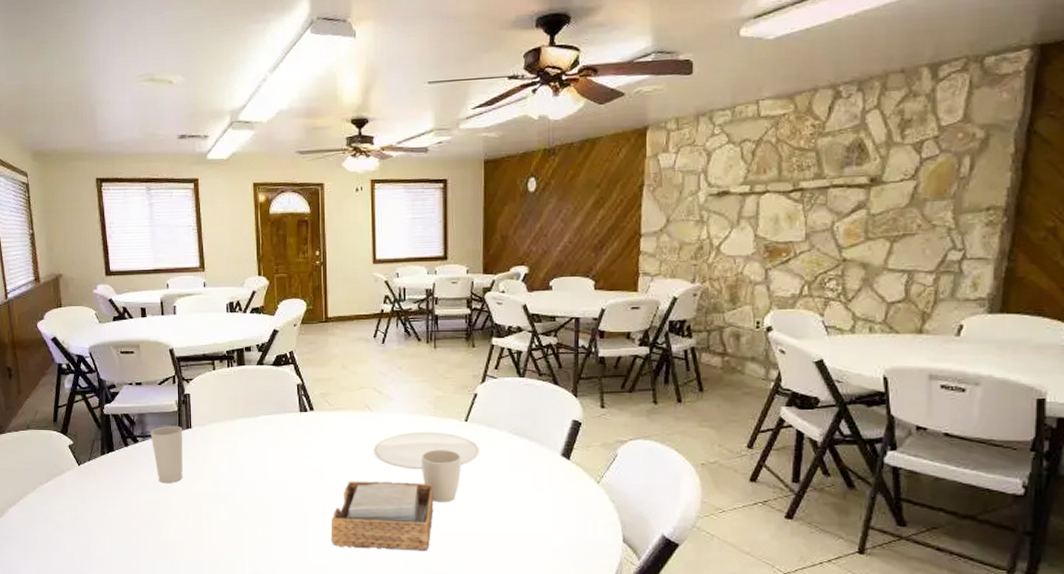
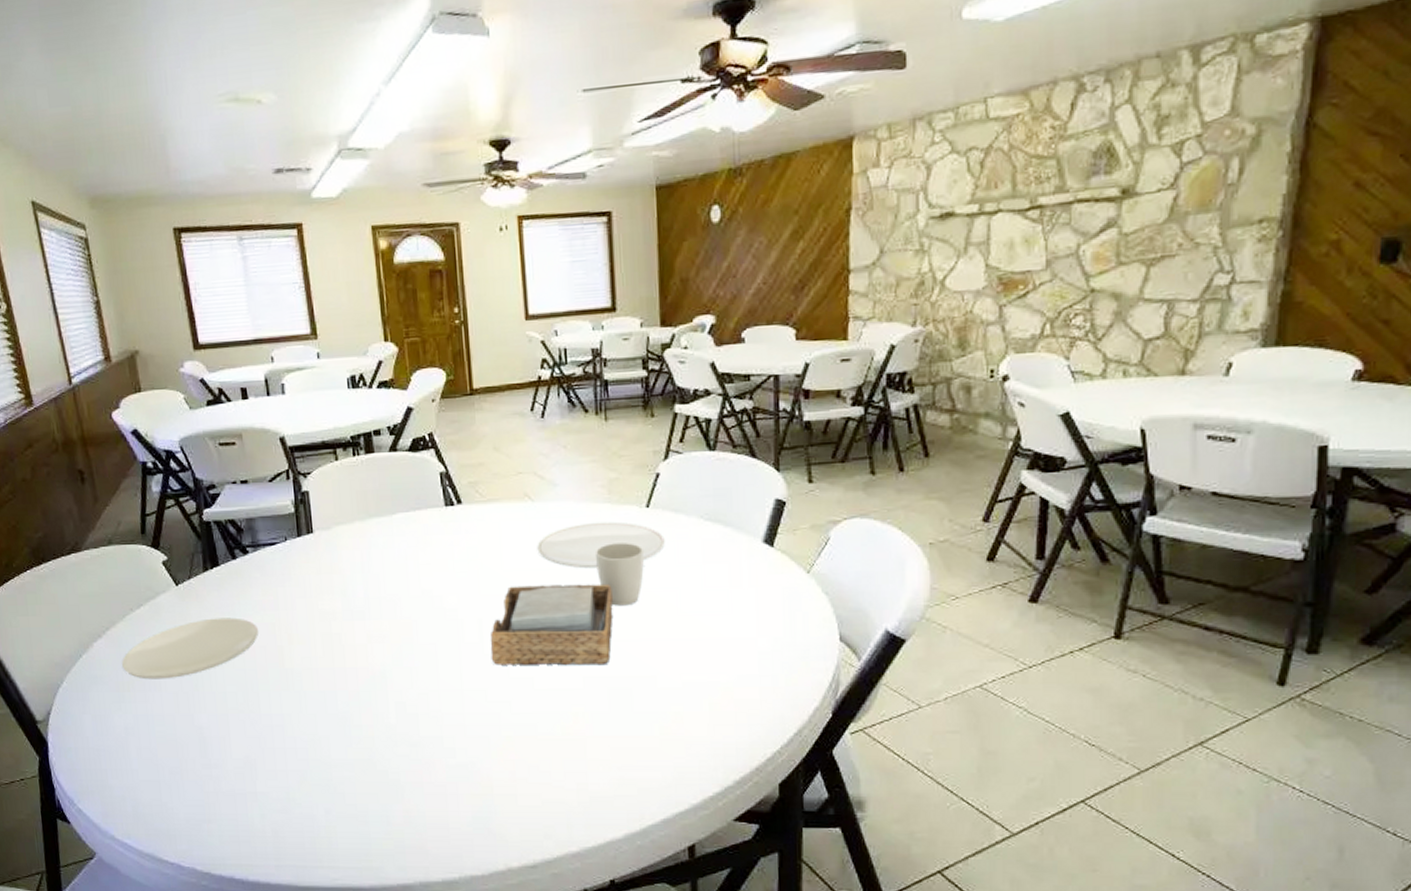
plate: none [30,494,142,542] -> present [122,617,258,680]
cup: present [150,426,183,483] -> none [262,531,306,601]

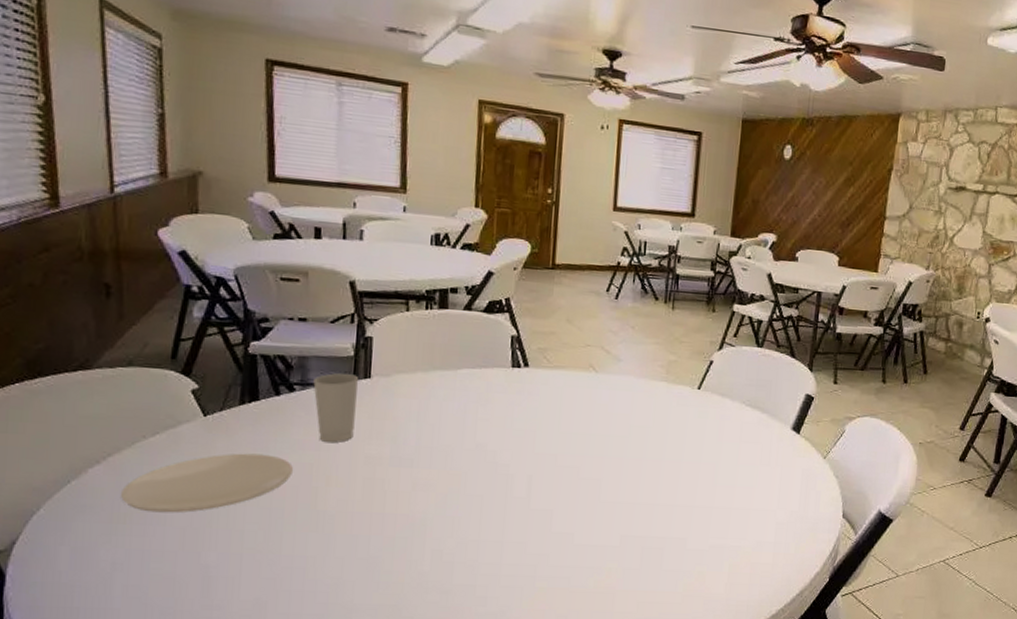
cup: none [262,531,306,601] -> present [313,373,358,443]
napkin holder: present [490,583,614,666] -> none [535,447,659,526]
plate: present [537,521,665,569] -> none [594,397,710,439]
cup: present [595,543,644,606] -> none [646,417,690,474]

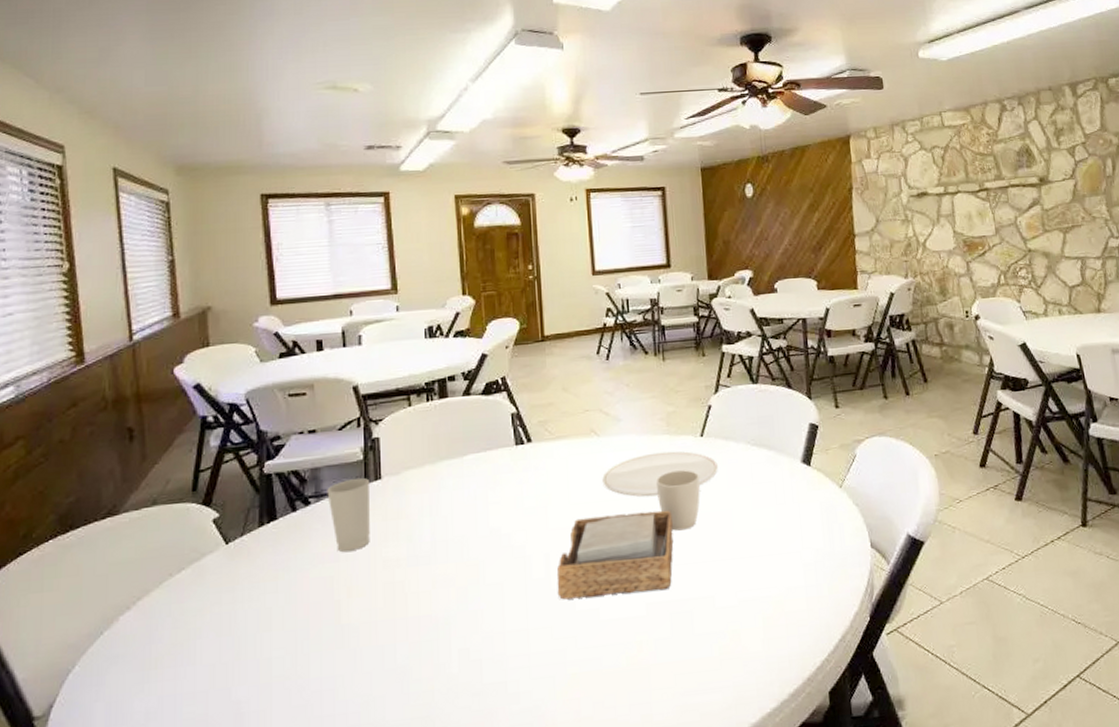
plate: present [121,453,293,513] -> none [152,574,314,653]
napkin holder: none [535,447,659,526] -> present [556,510,674,600]
plate: none [594,397,710,439] -> present [602,451,718,497]
cup: none [646,417,690,474] -> present [655,470,700,531]

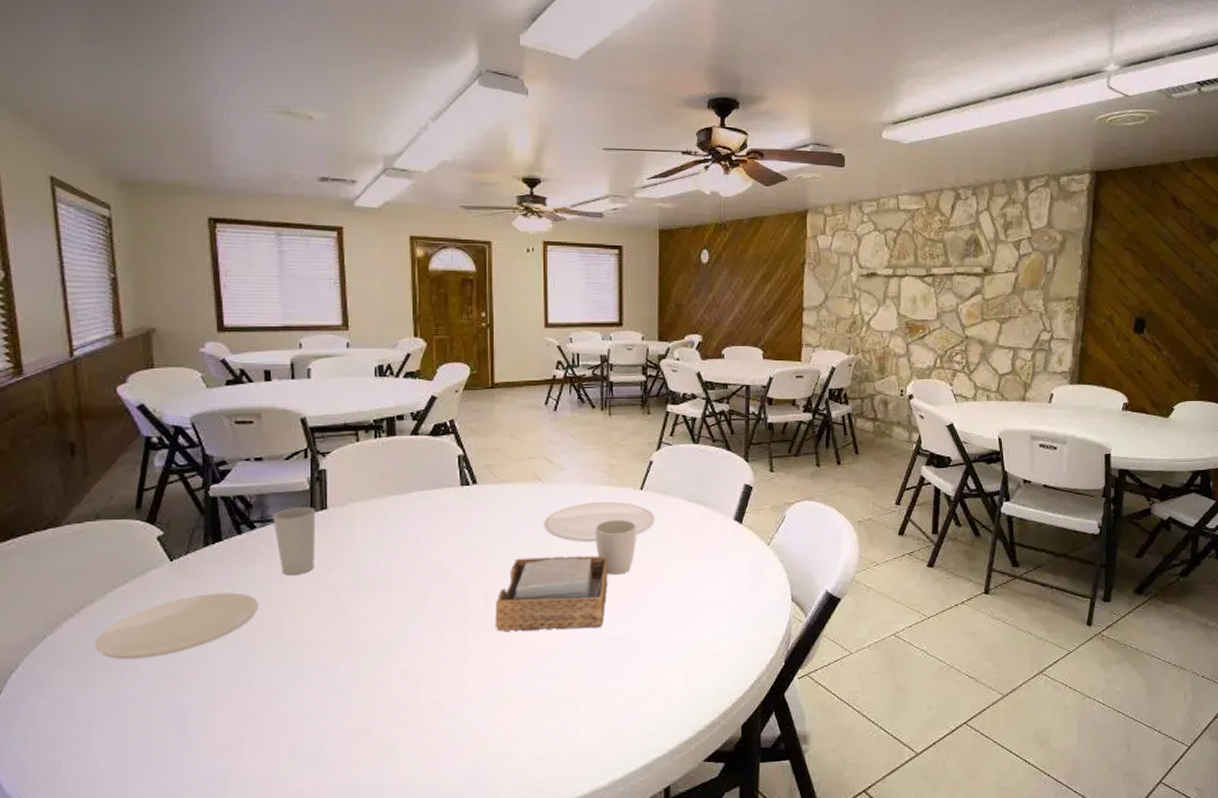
plate: none [152,574,314,653] -> present [96,592,258,660]

